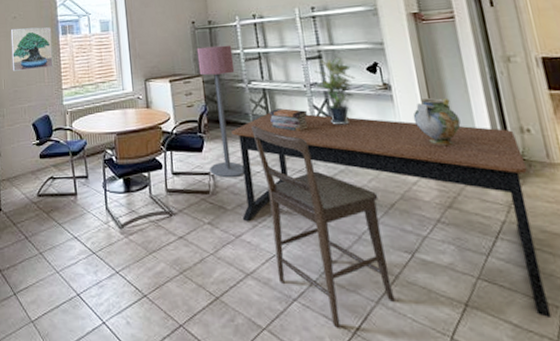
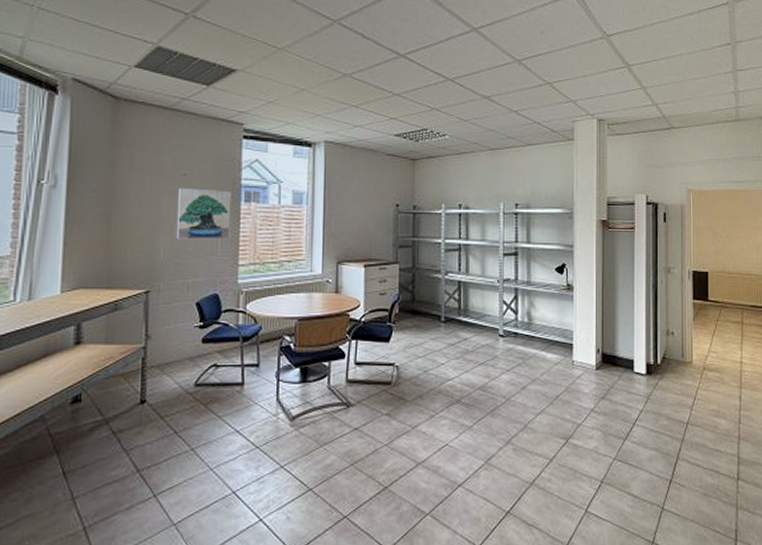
floor lamp: present [196,45,245,178] -> none [395,232,434,369]
dining table: present [231,113,552,317] -> none [422,306,666,489]
chair: present [251,125,395,328] -> none [442,317,547,509]
book stack: present [269,108,309,132] -> none [461,302,497,325]
potted plant: present [315,57,356,125] -> none [509,256,545,321]
ceramic jug: present [413,98,461,147] -> none [587,301,623,345]

